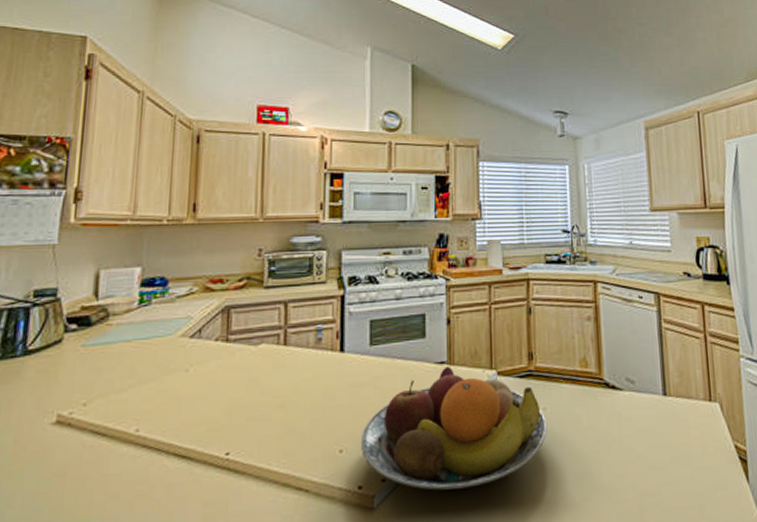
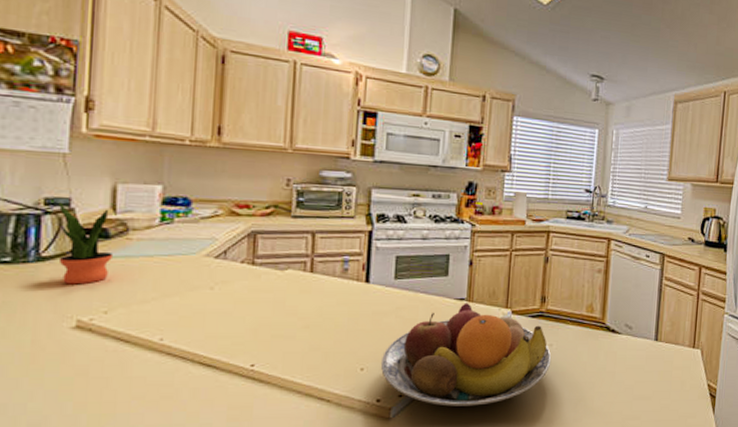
potted plant: none [44,293,93,377] -> present [59,202,112,285]

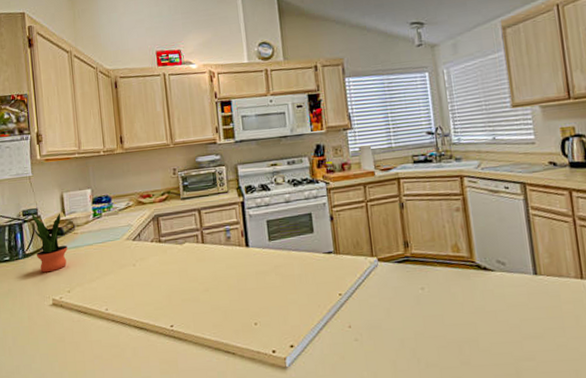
fruit bowl: present [380,303,552,407] -> none [270,255,427,354]

